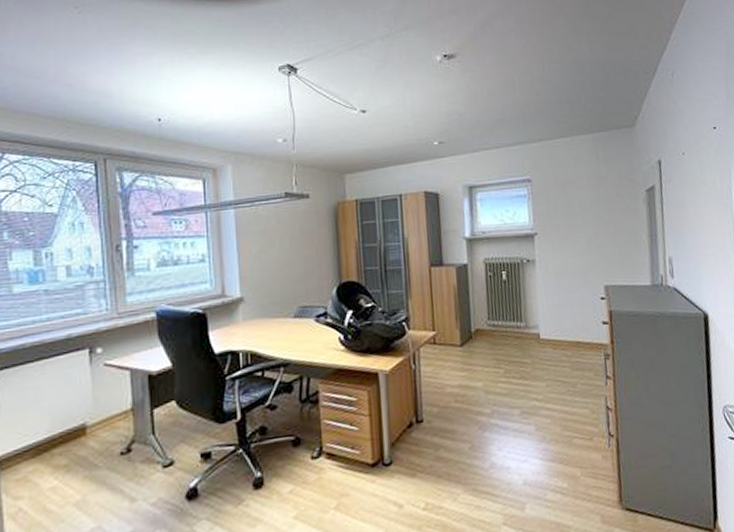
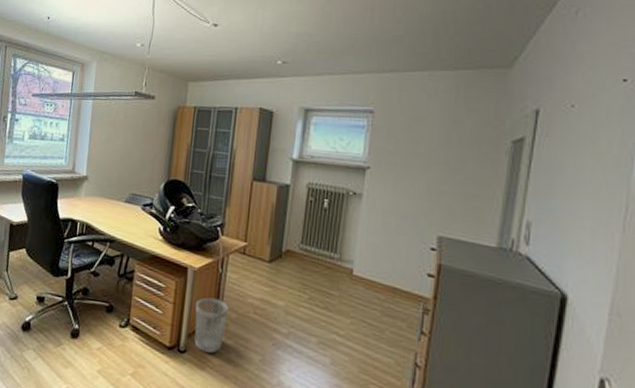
wastebasket: none [394,397,430,458] -> present [194,297,229,353]

